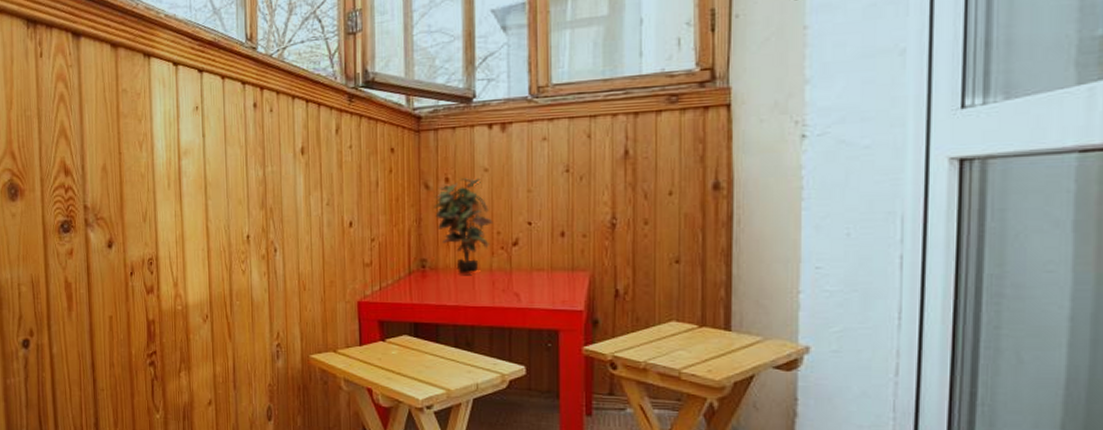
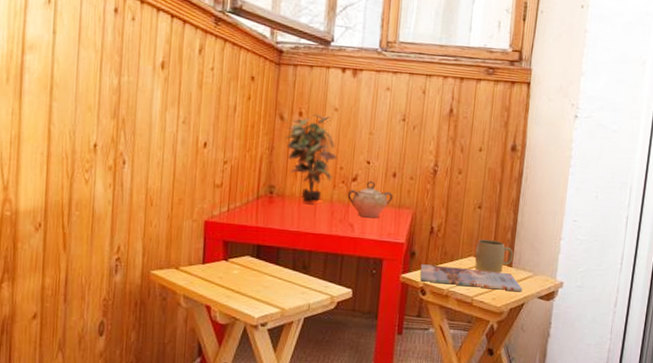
sugar bowl: none [508,243,564,285] -> present [347,180,394,218]
magazine: none [607,334,750,362] -> present [420,264,523,292]
mug: none [677,299,732,339] -> present [474,239,514,273]

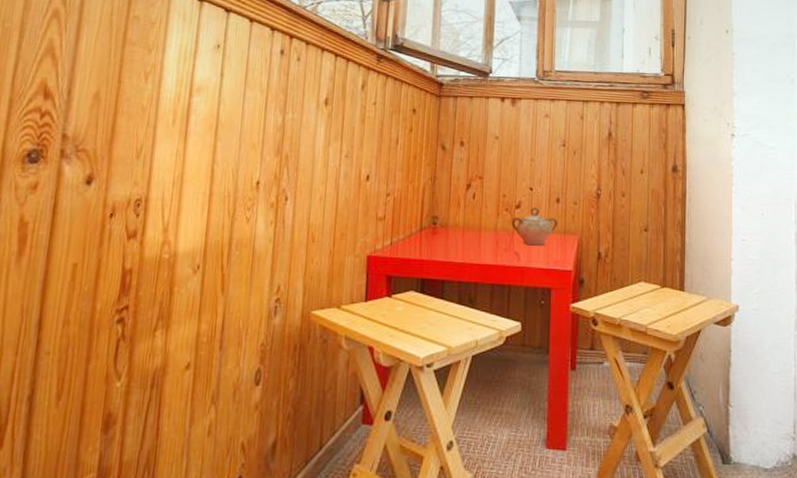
potted plant: present [286,114,338,203] -> none [448,143,500,232]
magazine: present [420,264,523,292] -> none [590,292,698,318]
mug: present [474,239,514,273] -> none [645,263,685,298]

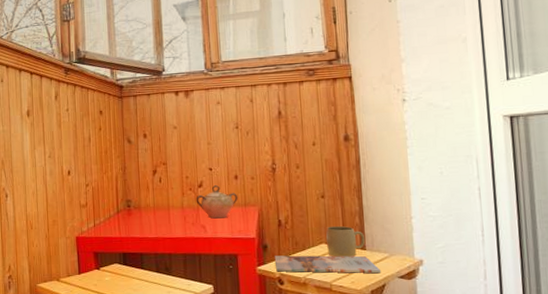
magazine: none [590,292,698,318] -> present [274,255,381,274]
mug: none [645,263,685,298] -> present [325,226,366,257]

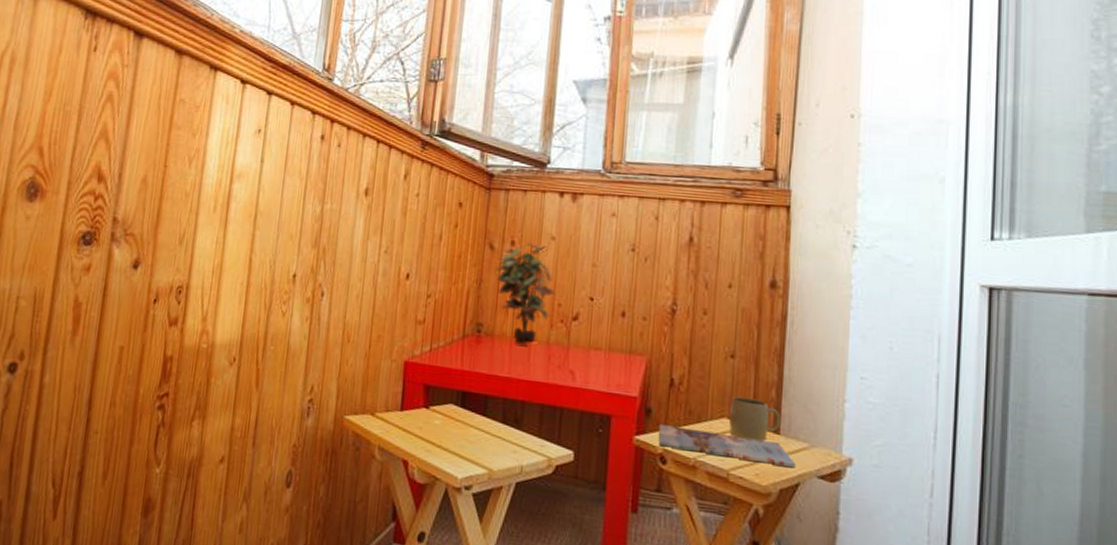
potted plant: none [135,134,182,211] -> present [496,243,555,344]
sugar bowl: present [196,184,238,219] -> none [567,319,623,366]

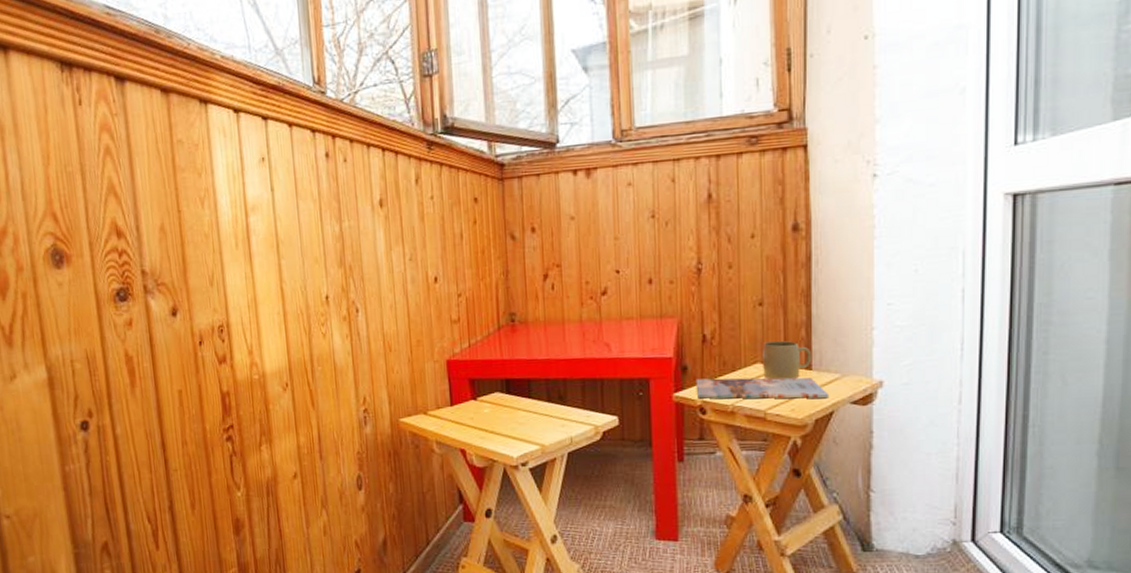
potted plant: present [496,243,555,344] -> none [521,227,581,326]

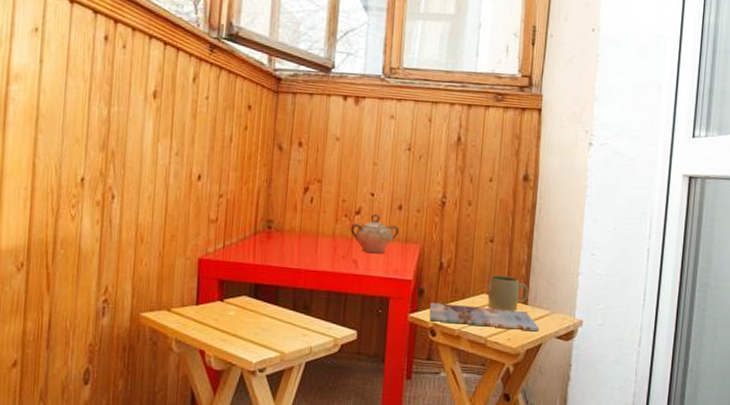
sugar bowl: none [598,291,653,334] -> present [350,213,400,254]

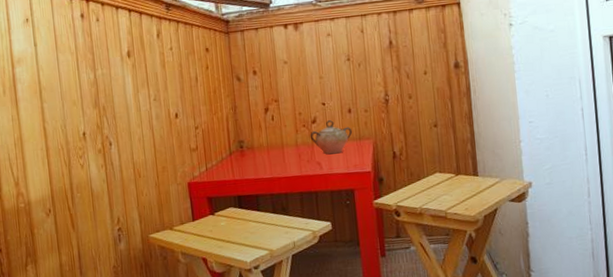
magazine: present [429,303,540,332] -> none [390,182,493,204]
mug: present [487,275,529,311] -> none [439,154,478,186]

